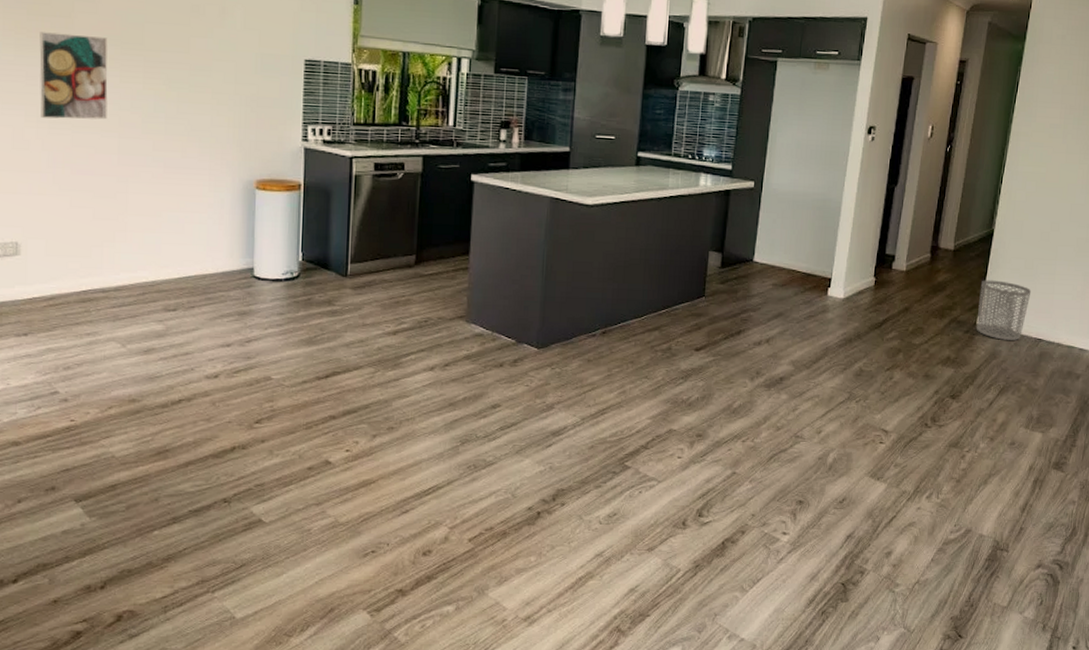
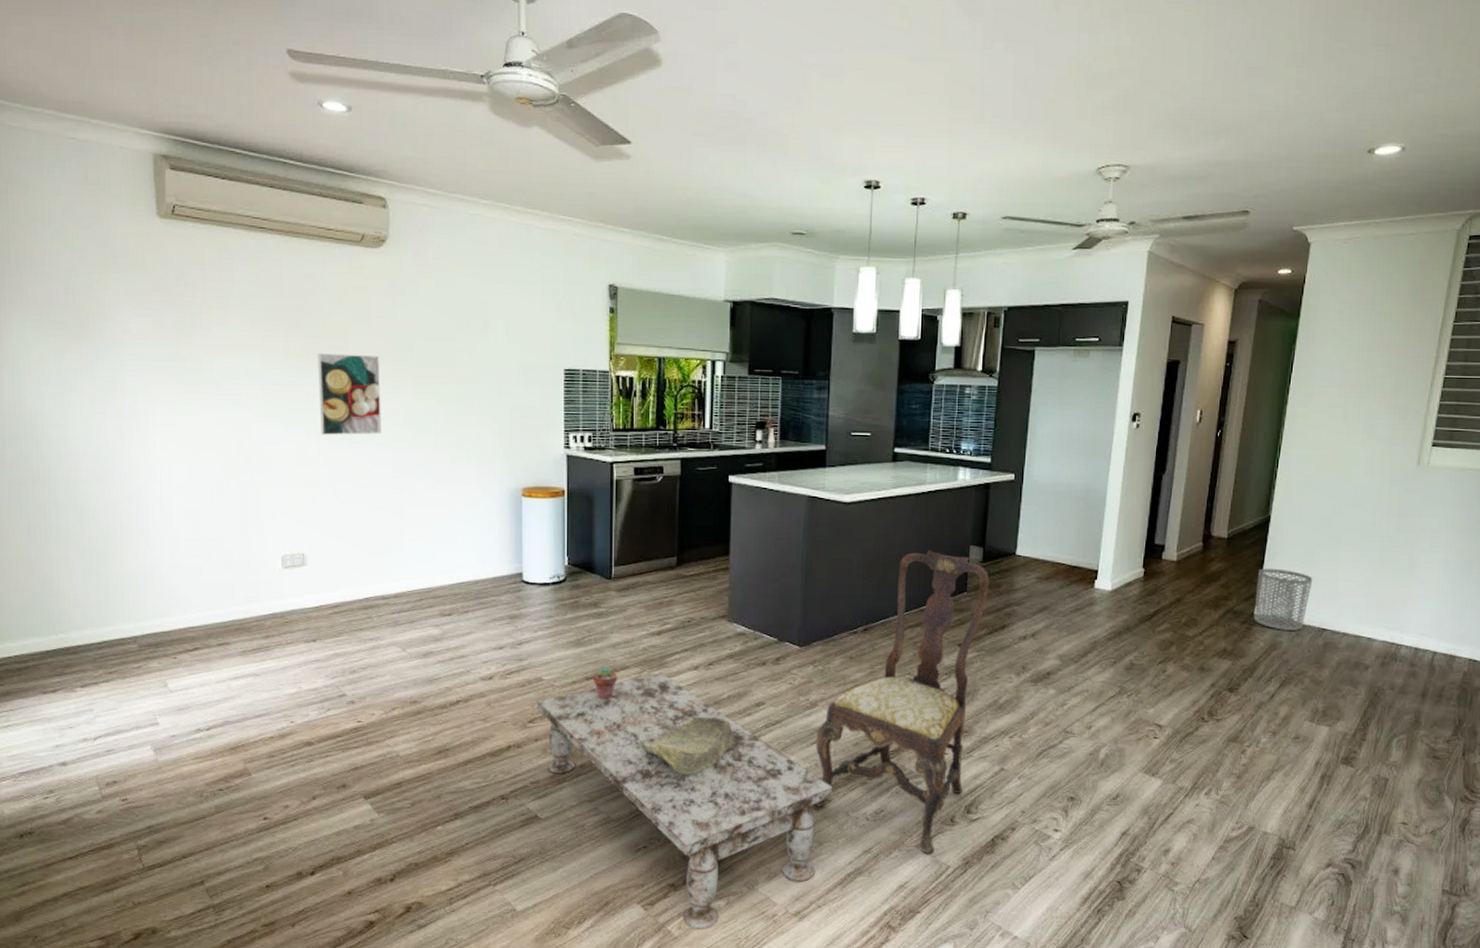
coffee table: none [264,373,568,636] -> present [536,672,834,929]
potted succulent: none [324,365,351,400] -> present [592,665,618,700]
decorative bowl: none [373,418,468,478] -> present [642,716,733,775]
dining chair: none [547,255,727,557] -> present [813,550,989,854]

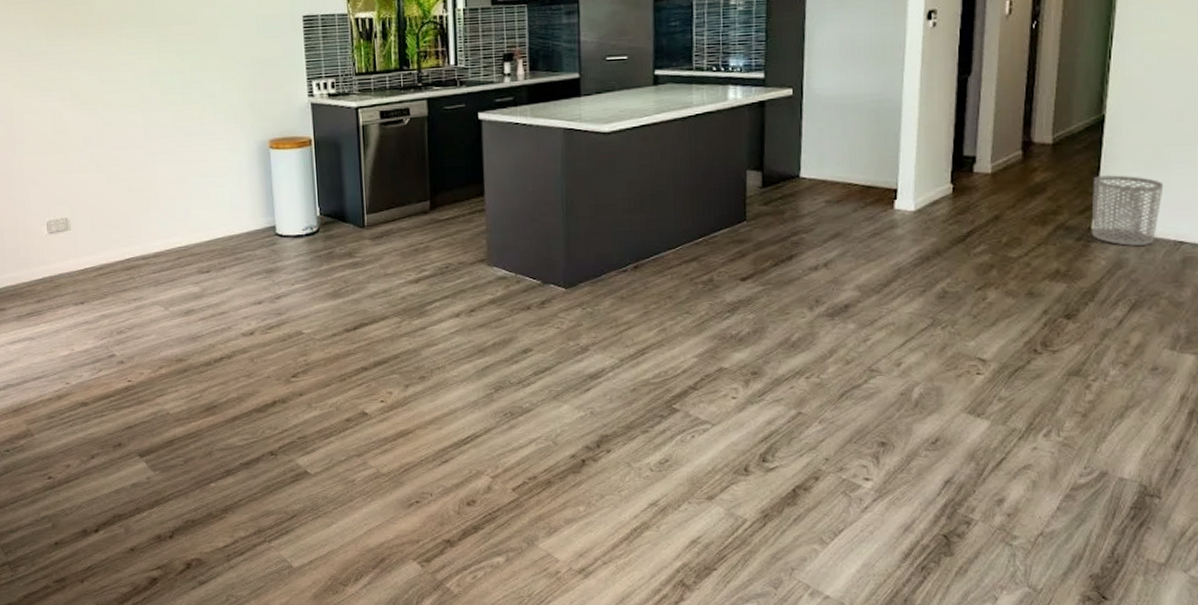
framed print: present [317,353,381,435] -> none [66,18,131,101]
coffee table: present [536,672,834,929] -> none [298,321,613,587]
potted succulent: present [592,665,618,700] -> none [352,316,378,352]
decorative bowl: present [642,716,733,775] -> none [407,365,501,427]
dining chair: present [813,550,989,854] -> none [589,178,771,506]

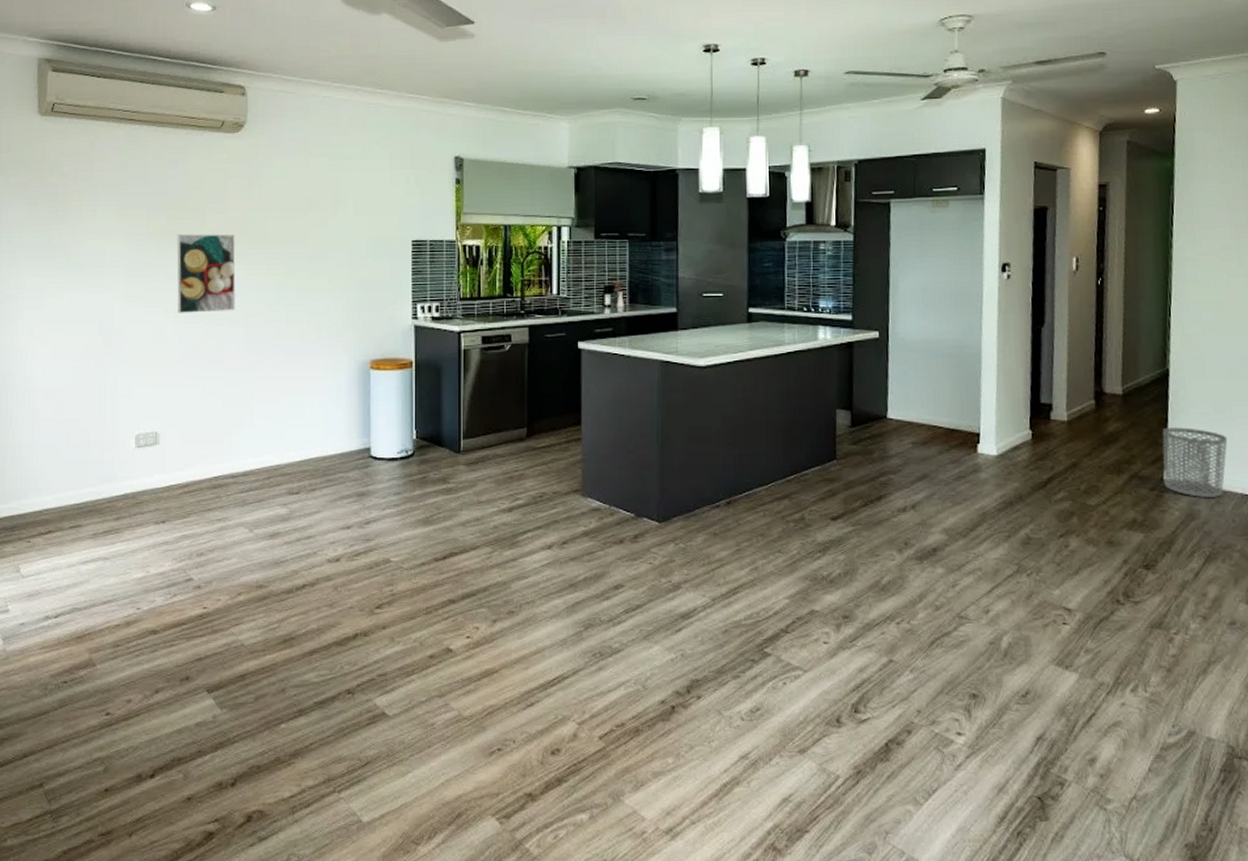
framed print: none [66,18,131,101] -> present [177,234,236,313]

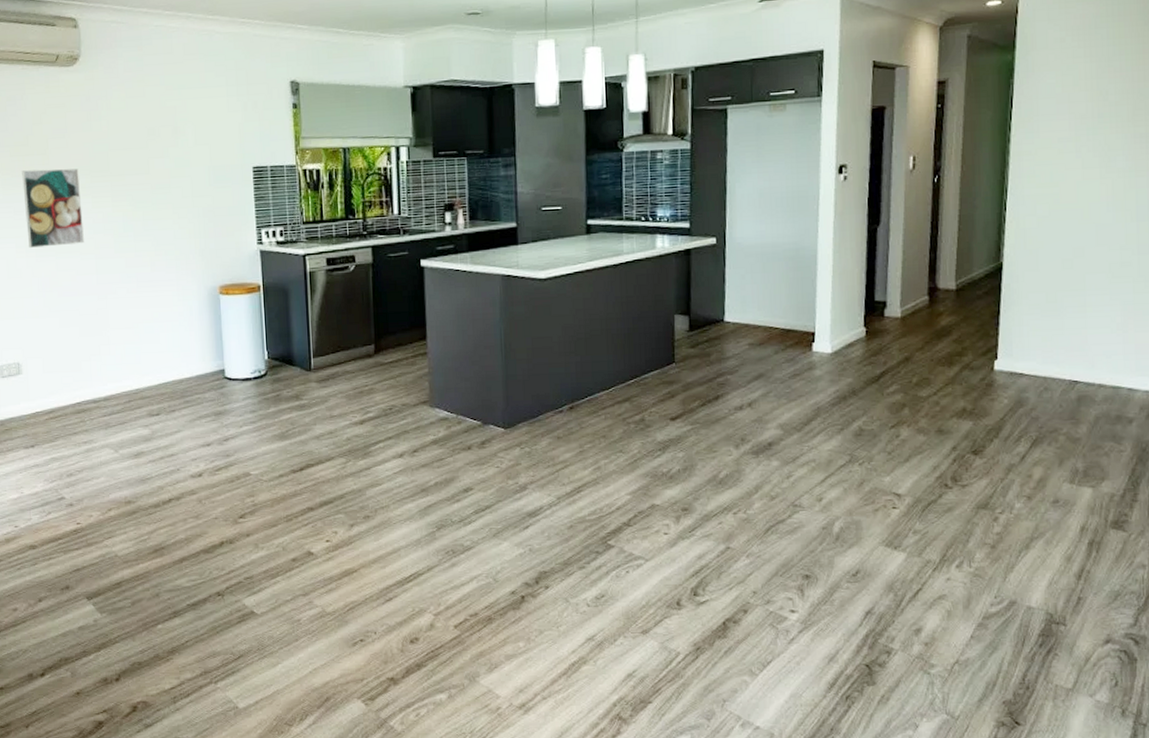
waste bin: present [1162,427,1228,497] -> none [993,319,1058,385]

